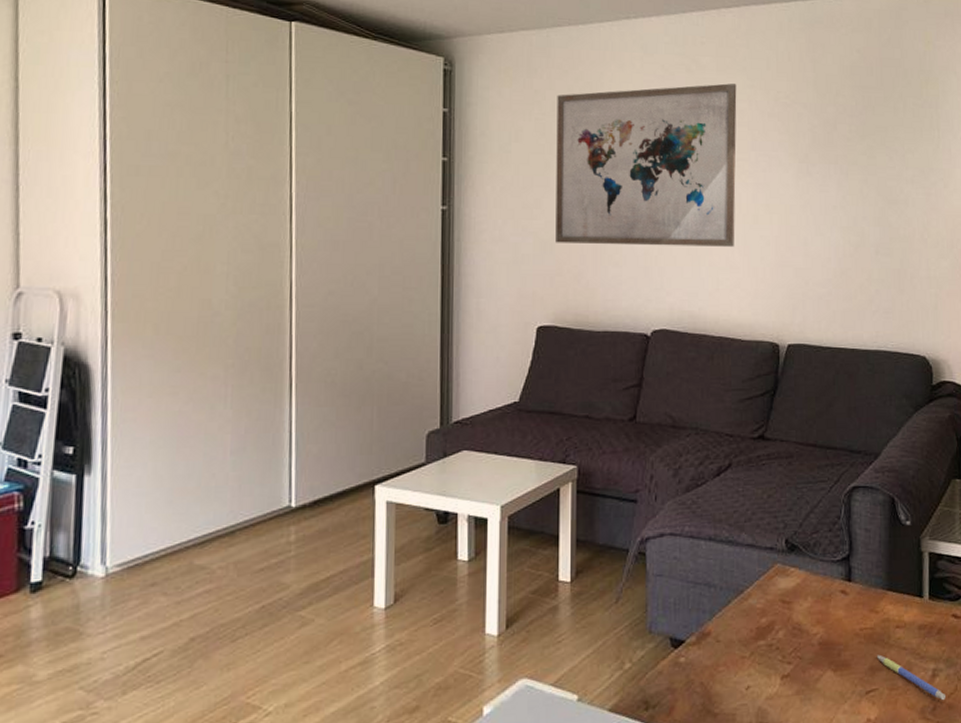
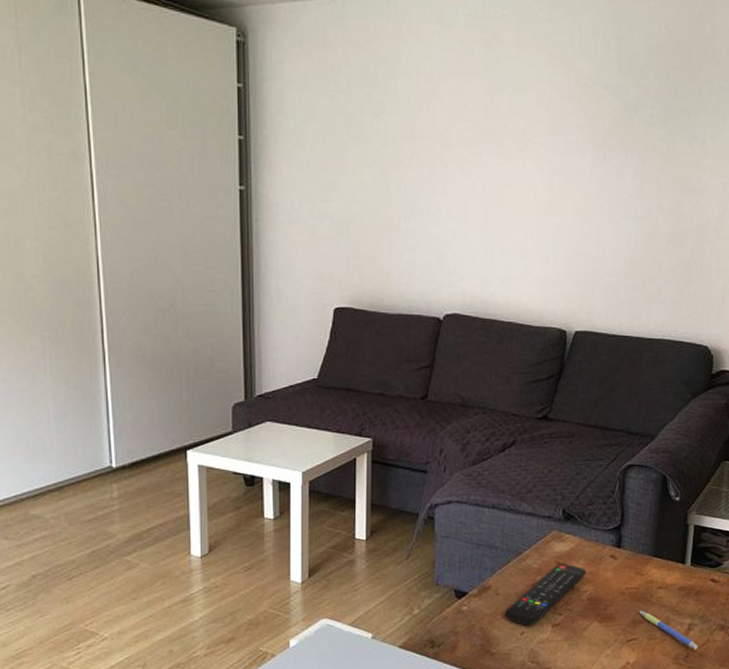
wall art: present [556,83,737,247] -> none [352,61,537,234]
remote control: none [726,602,816,679] -> present [504,563,587,626]

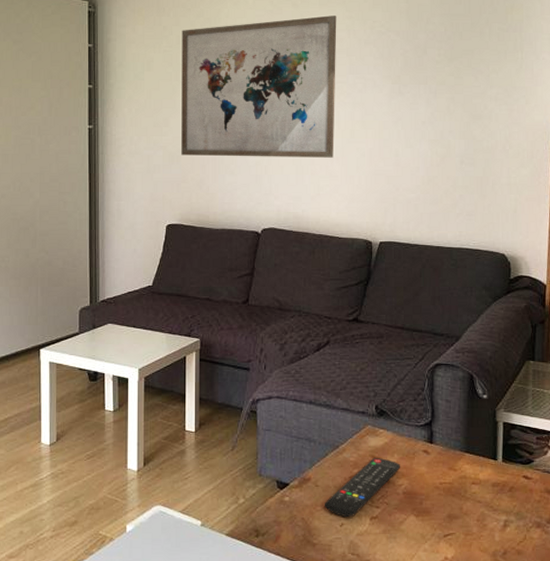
wall art: none [352,61,537,234] -> present [181,15,337,158]
pen: present [638,610,698,650] -> none [454,505,515,547]

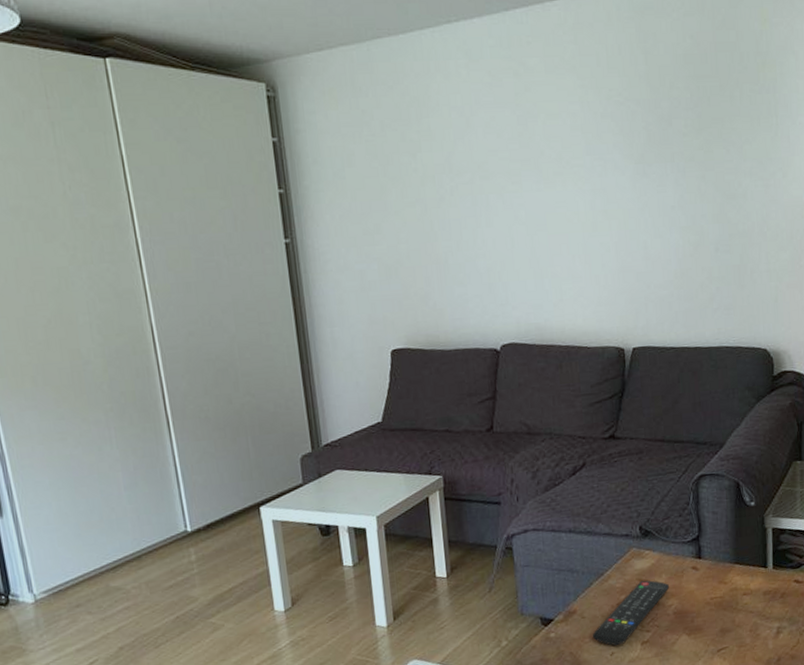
wall art: present [181,15,337,158] -> none [385,85,575,267]

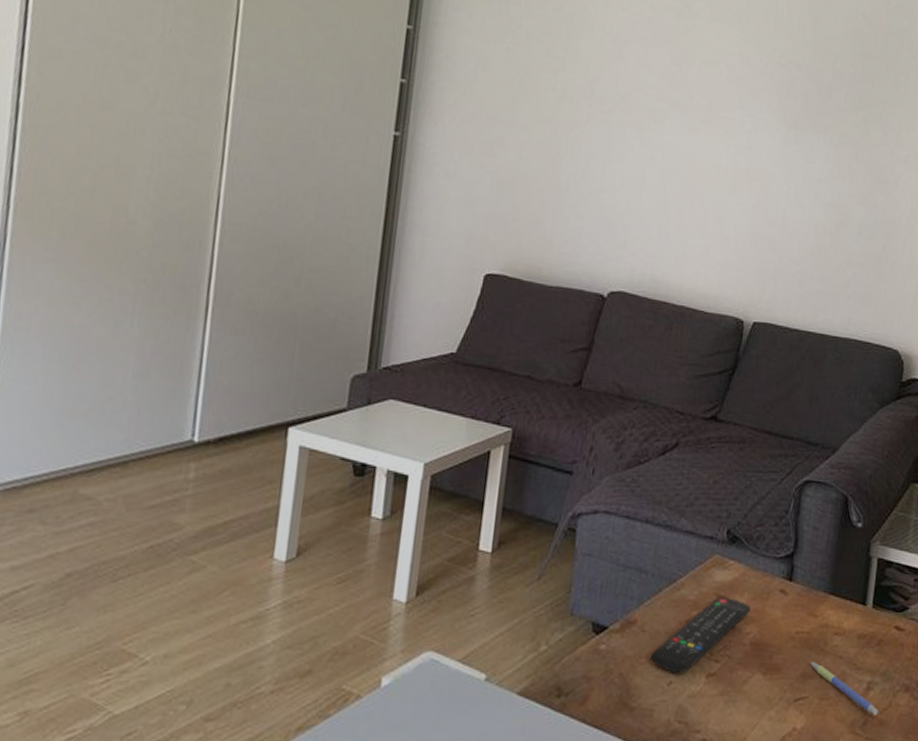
pen: none [726,618,789,653] -> present [810,661,878,716]

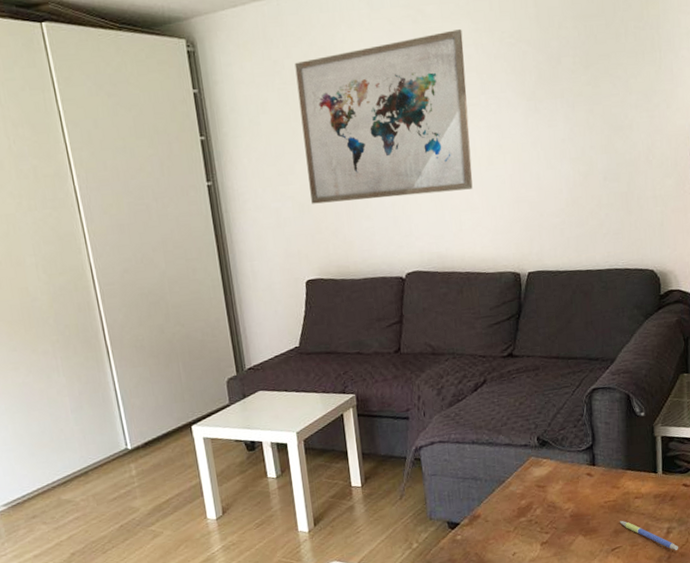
wall art: none [515,25,730,211] -> present [294,29,473,204]
remote control: present [649,596,751,674] -> none [495,486,567,547]

